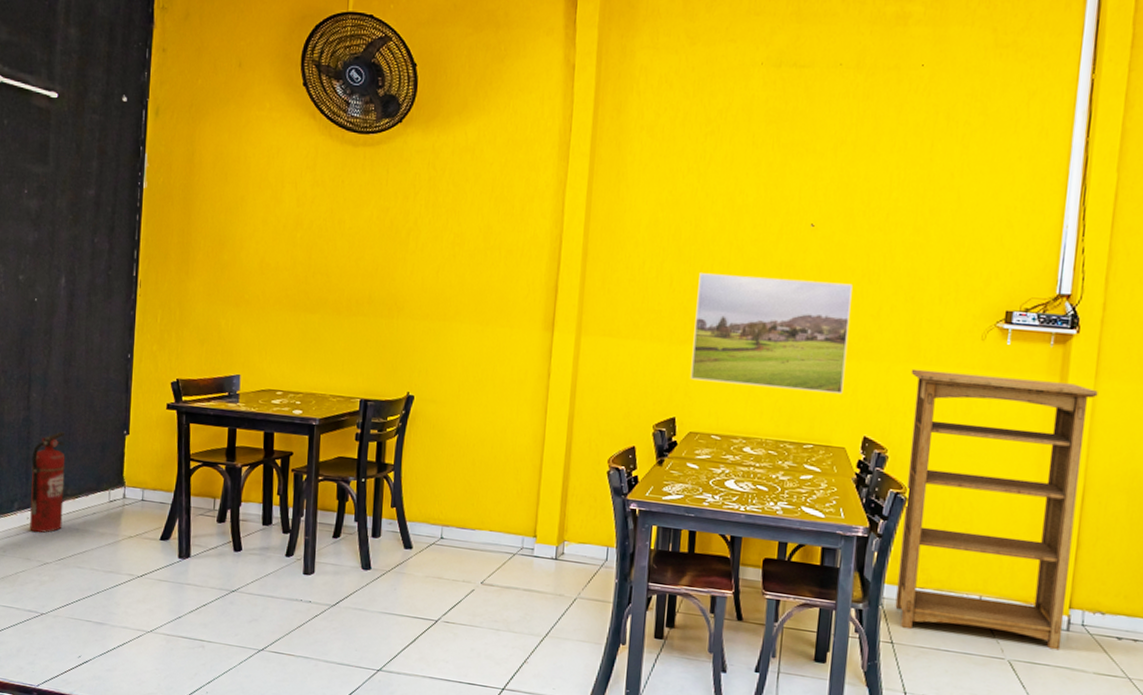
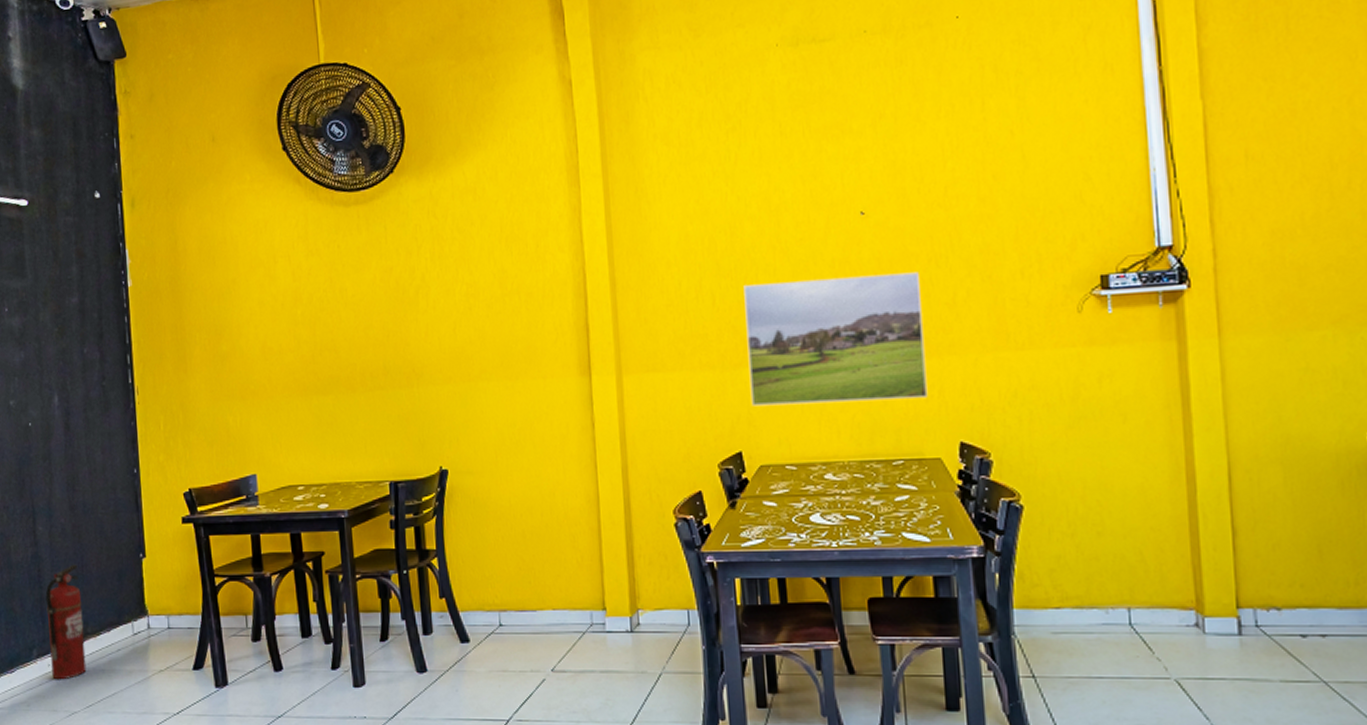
bookshelf: present [895,368,1098,651] -> none [1002,346,1235,660]

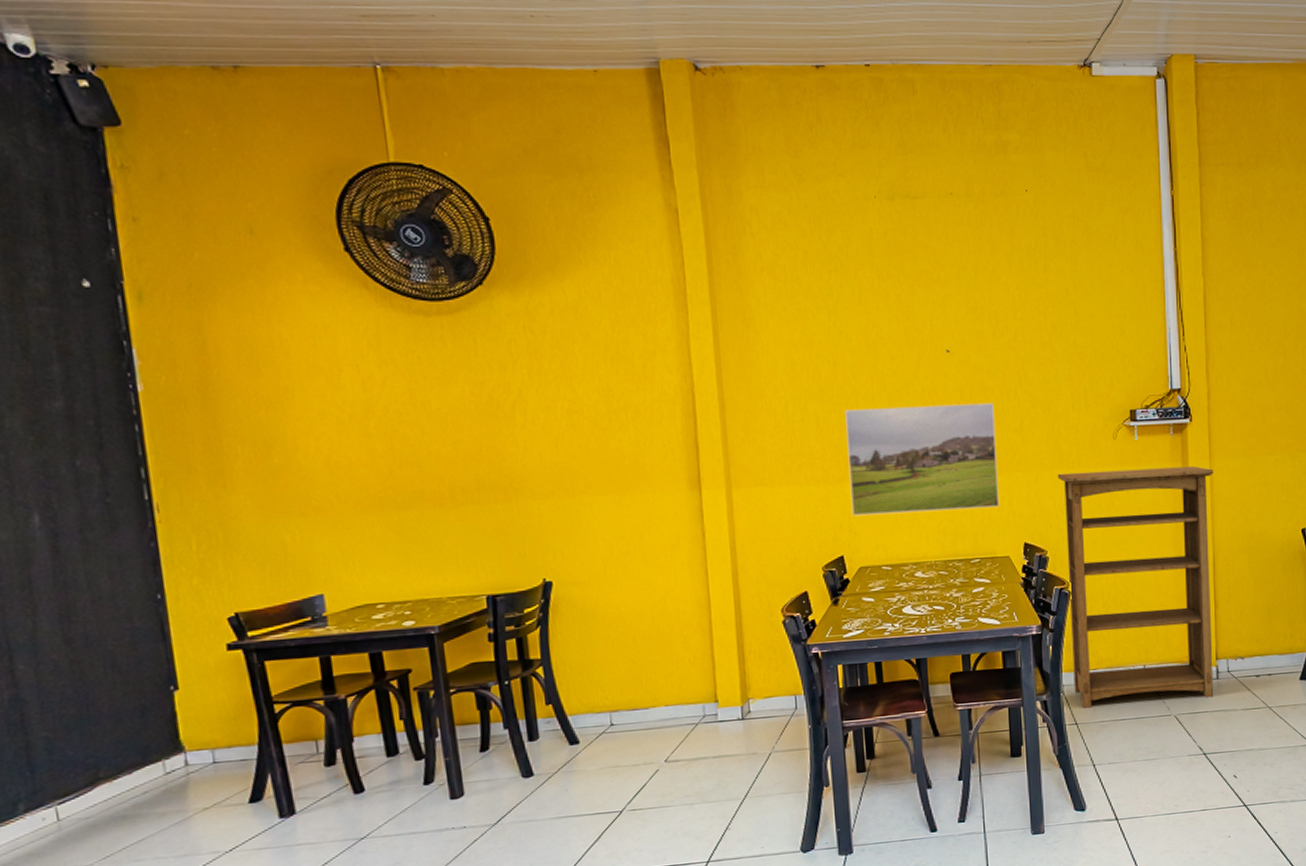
fire extinguisher: present [45,564,87,680] -> none [33,704,100,834]
bookshelf: none [1002,346,1235,660] -> present [1057,466,1214,709]

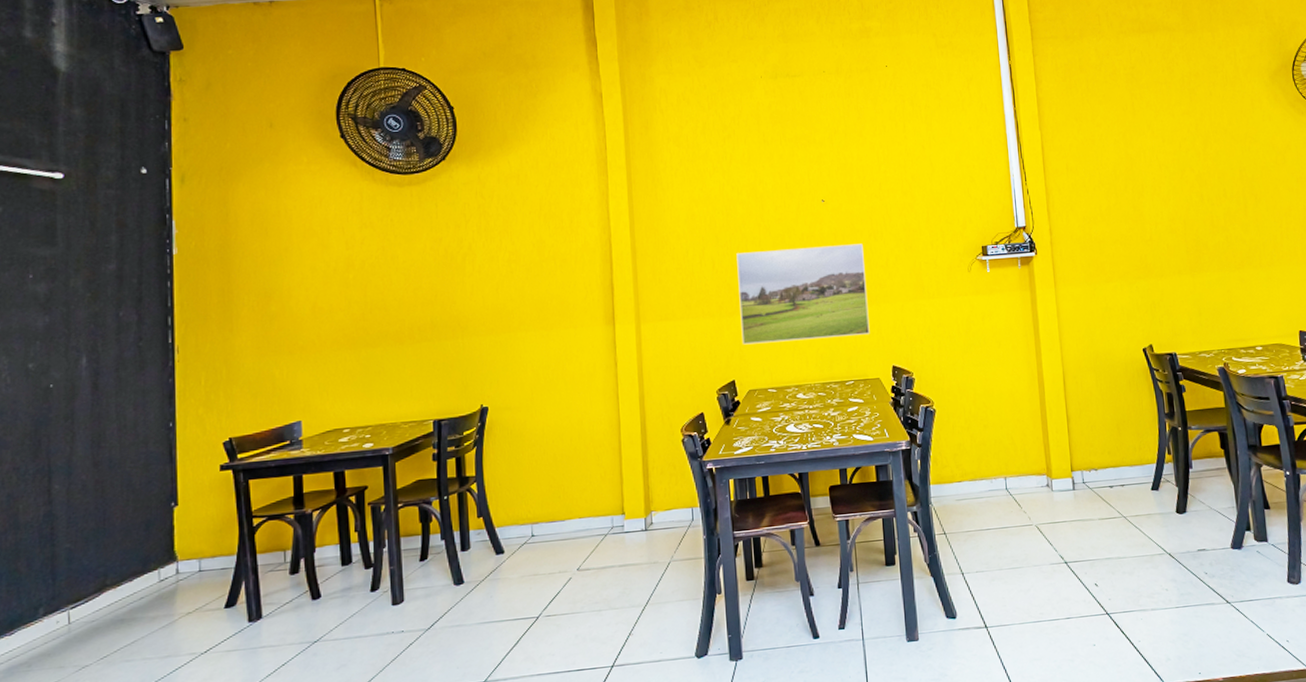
bookshelf: present [1057,466,1214,709] -> none [920,294,1072,520]

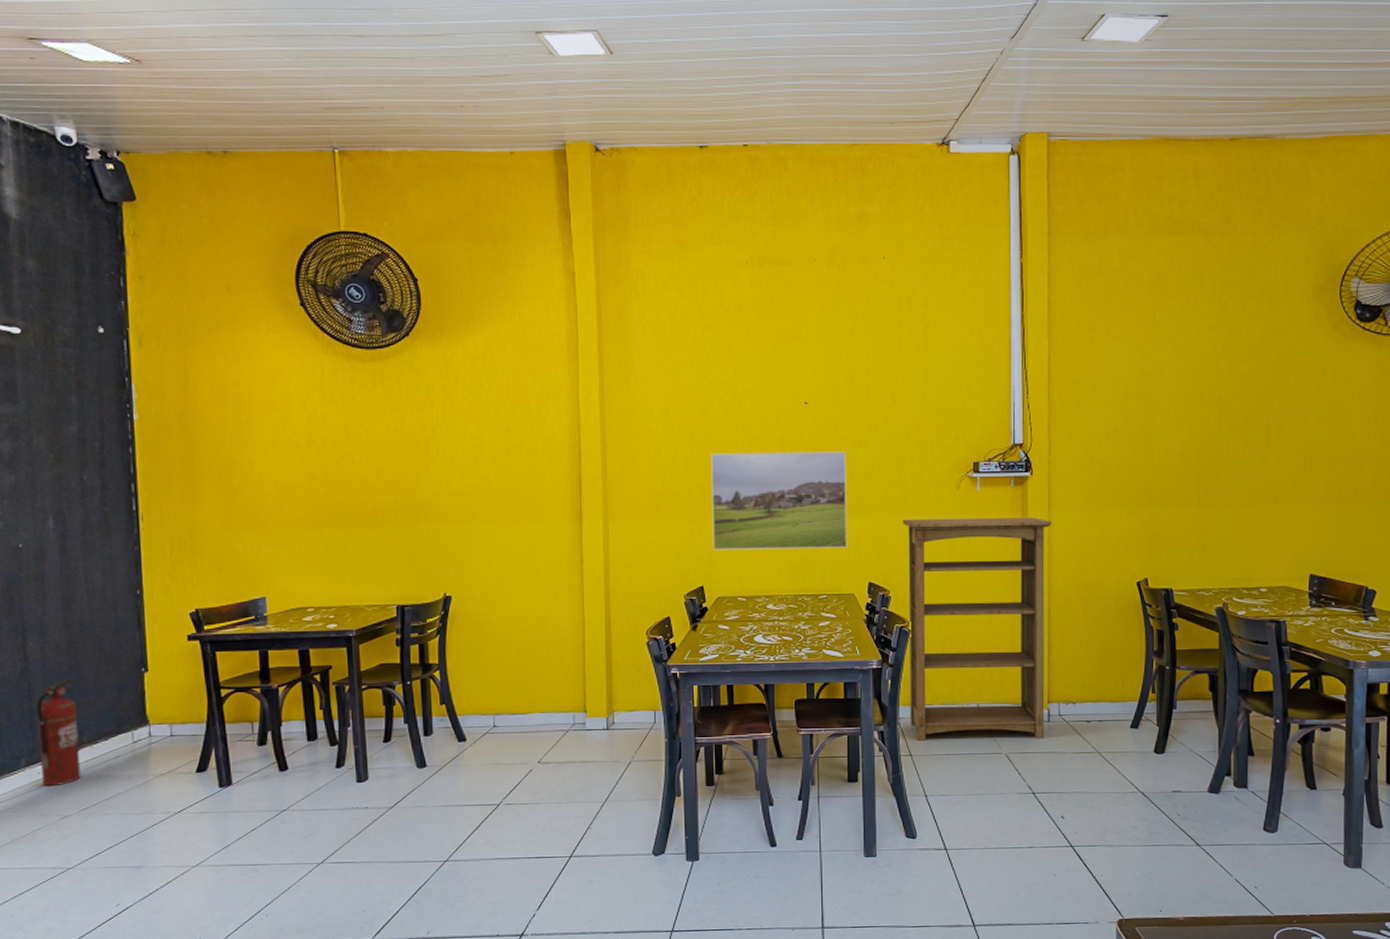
fire extinguisher: none [58,518,103,636] -> present [36,678,81,787]
bookshelf: none [920,294,1072,520] -> present [902,517,1052,742]

